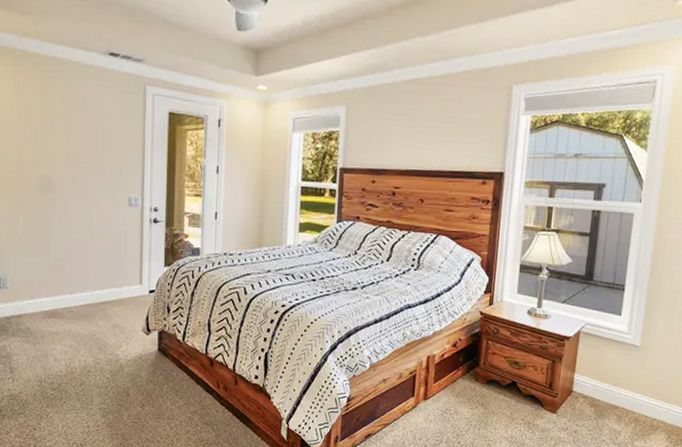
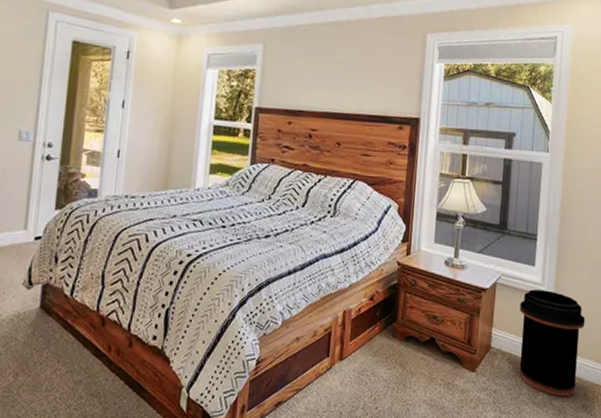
trash can: none [600,338,673,439] -> present [519,289,585,397]

